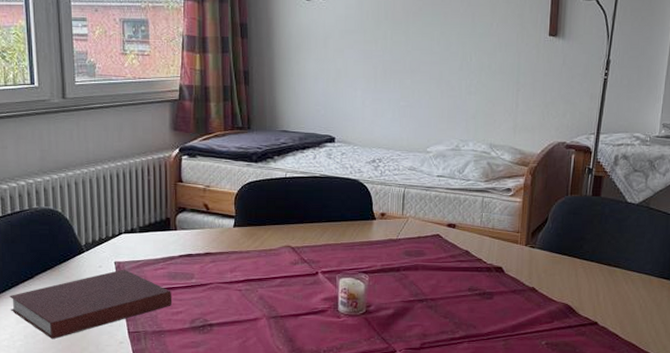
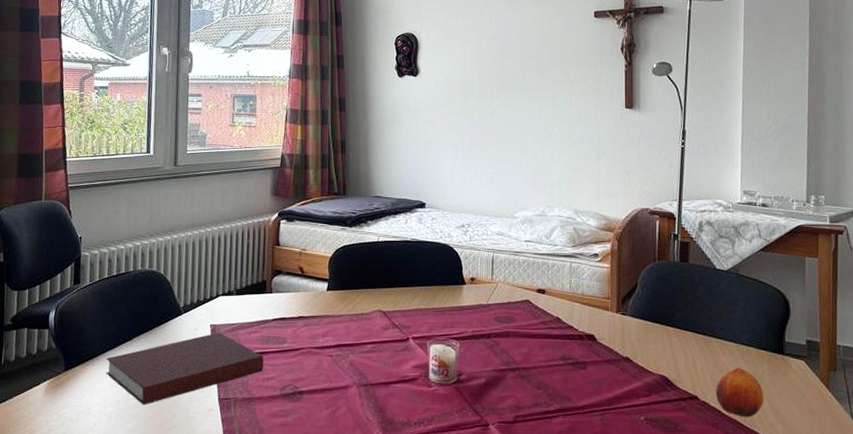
fruit: none [614,295,661,340] -> present [715,367,764,418]

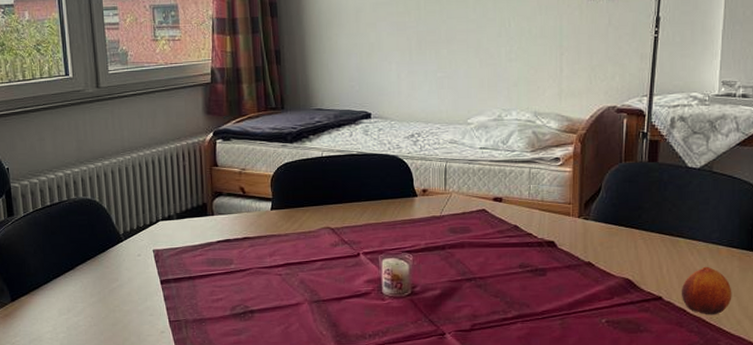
notebook: present [106,332,264,406] -> none [51,257,212,331]

